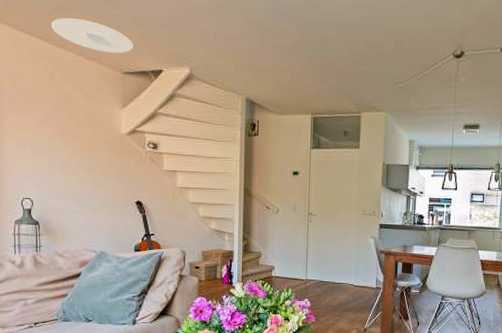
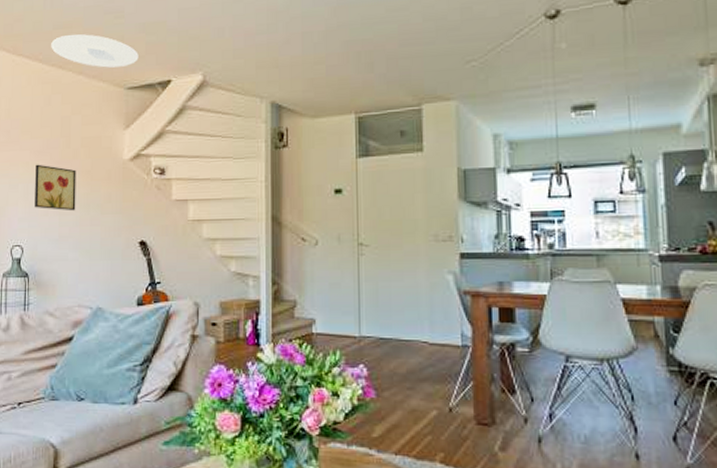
wall art: none [41,130,80,173] -> present [35,164,76,211]

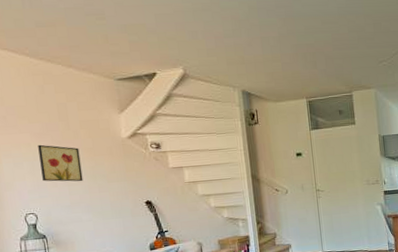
ceiling light: present [51,34,139,68] -> none [36,32,124,62]

